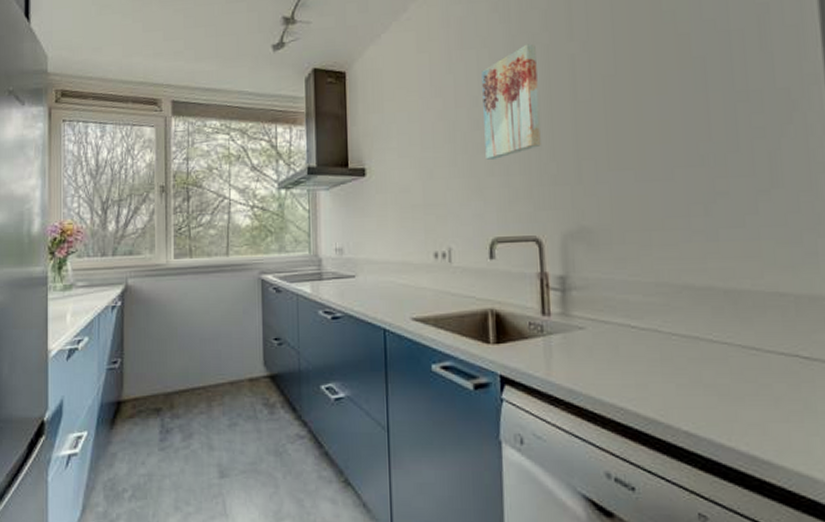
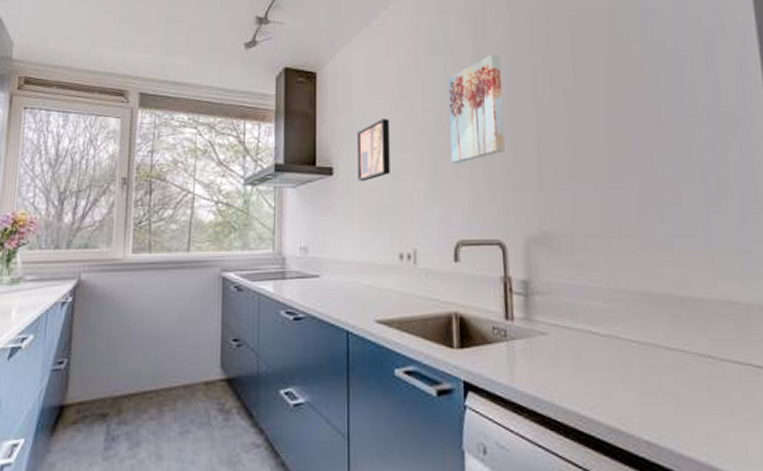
wall art: none [388,117,423,182] -> present [356,119,390,182]

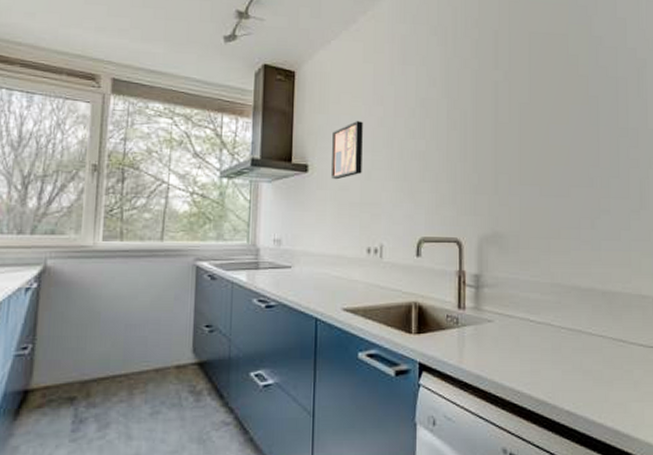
wall art: present [448,54,505,163] -> none [419,67,467,167]

